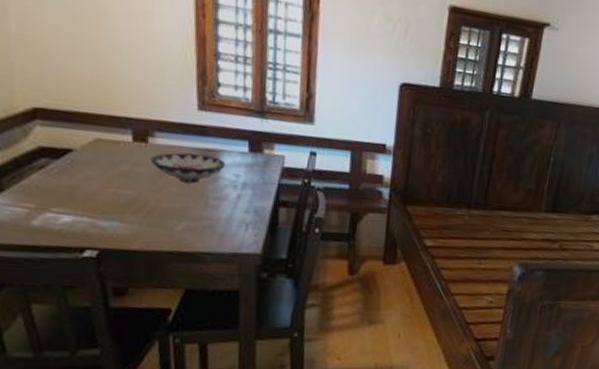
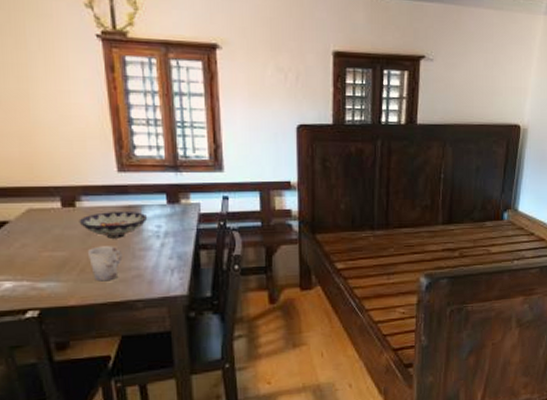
cup: none [157,189,195,229] -> present [88,246,123,282]

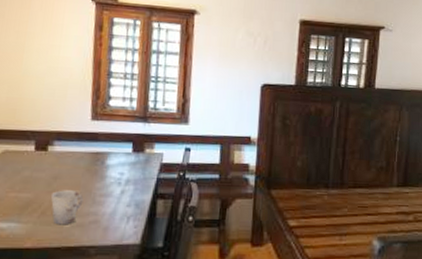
bowl: present [79,212,148,239] -> none [48,157,113,183]

